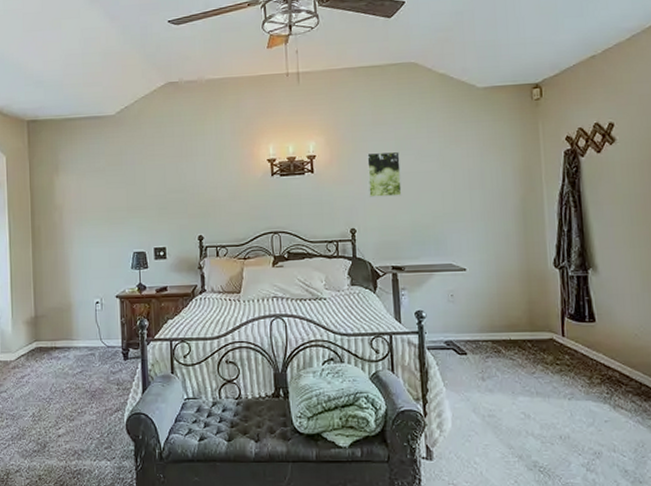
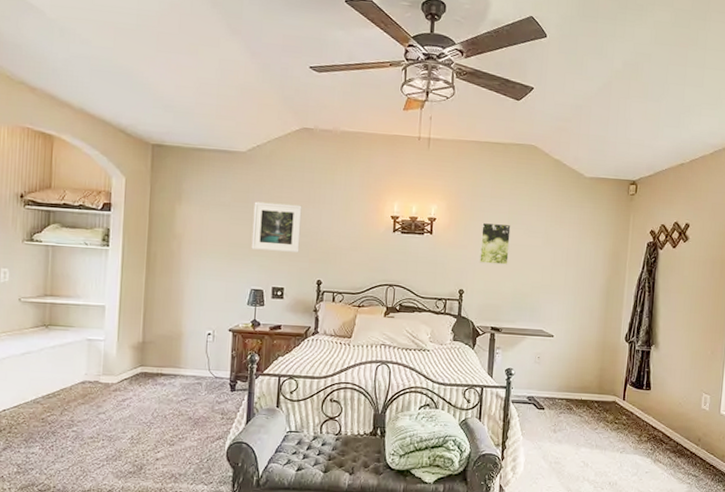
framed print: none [128,160,177,211] -> present [251,201,302,252]

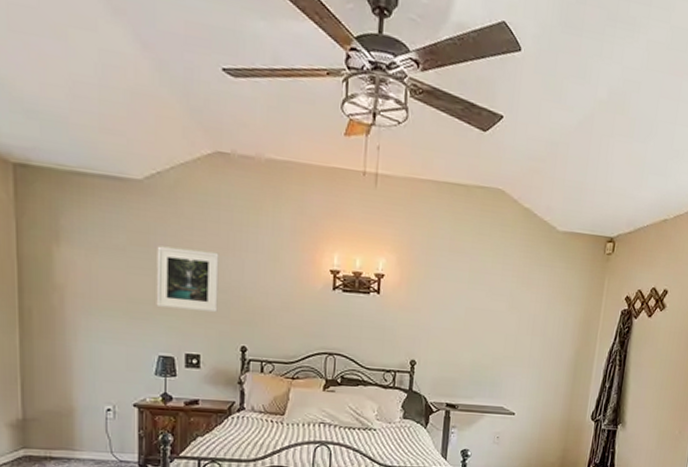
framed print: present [479,222,511,265] -> none [434,281,471,333]

